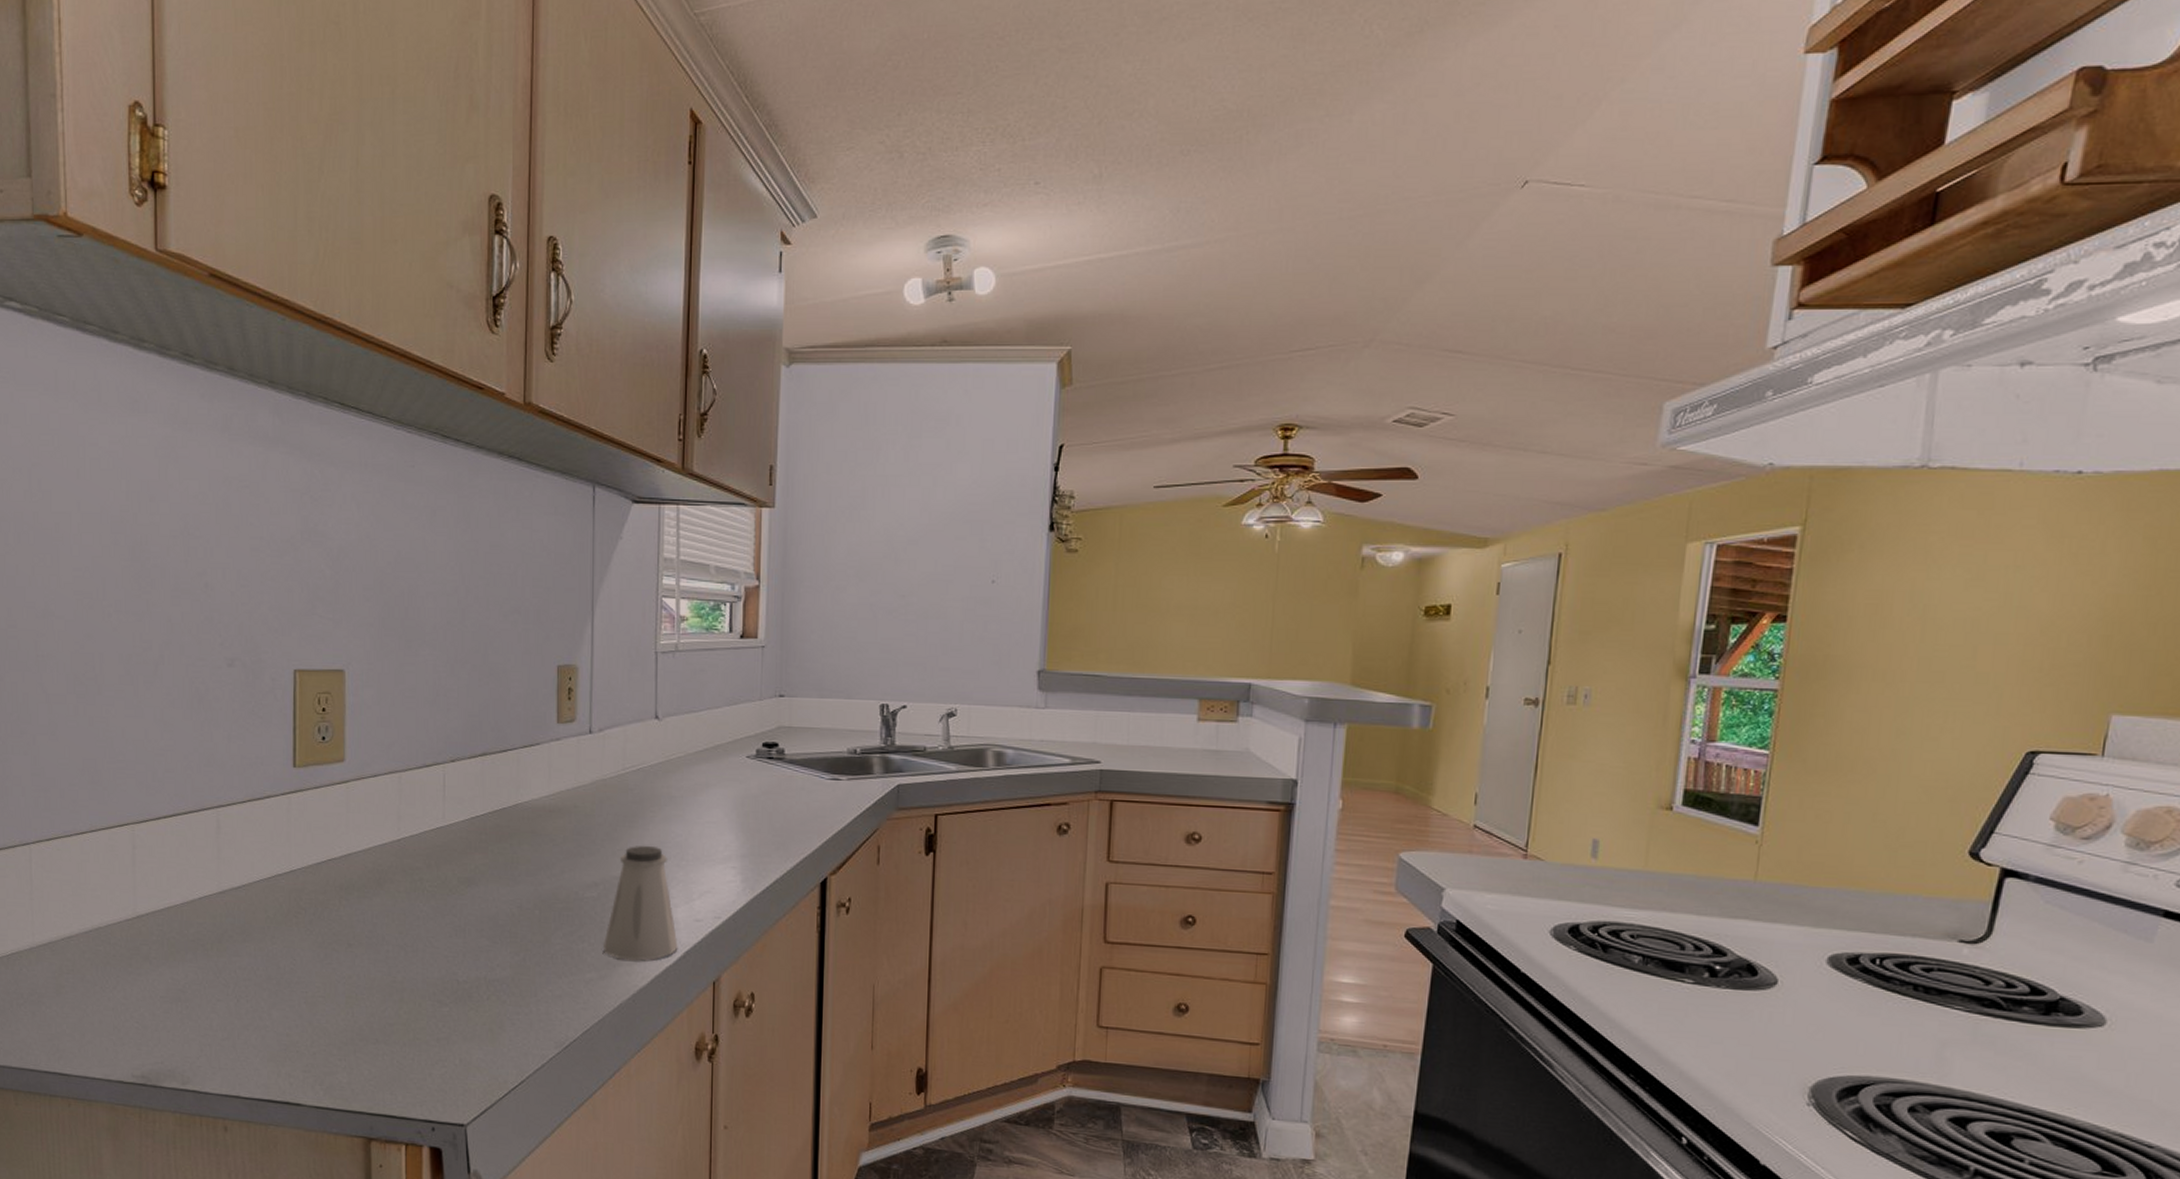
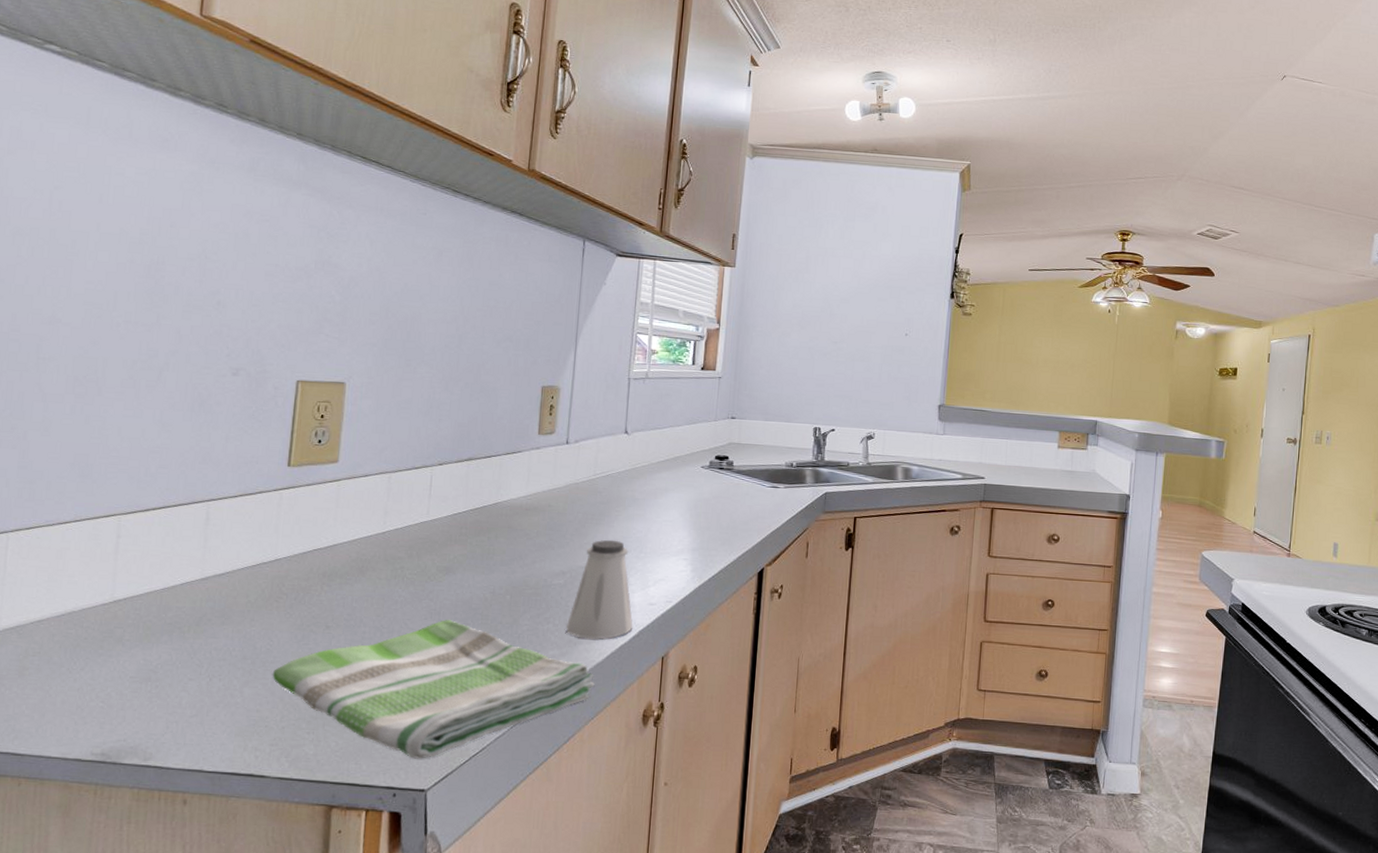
dish towel: none [298,938,639,1091] -> present [272,620,595,759]

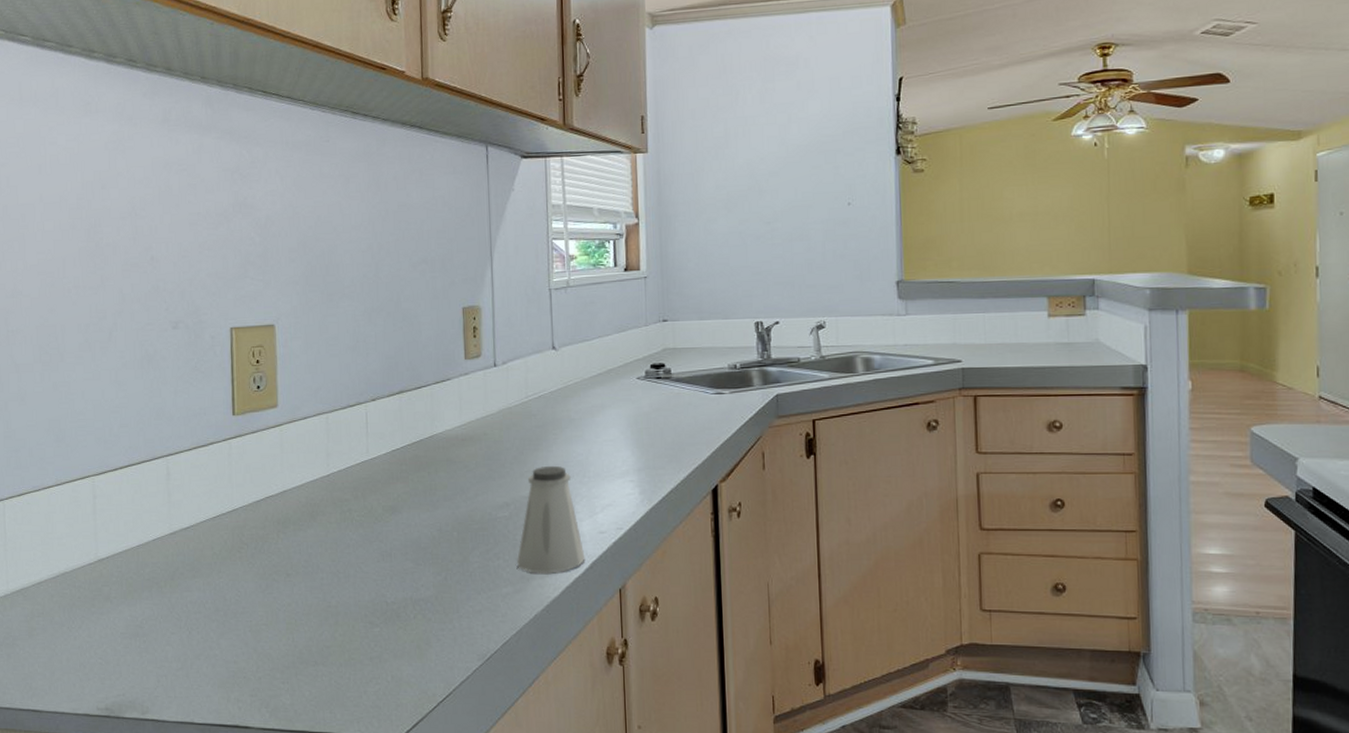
dish towel: present [272,620,595,759] -> none [243,561,553,706]

